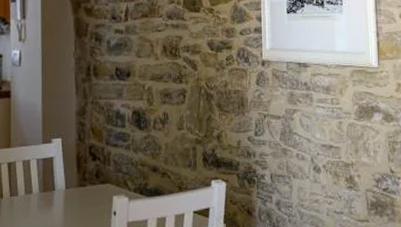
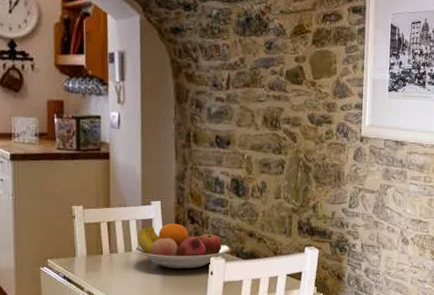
fruit bowl: none [35,161,134,210] -> present [135,223,231,269]

